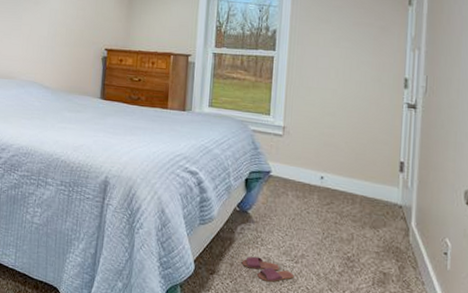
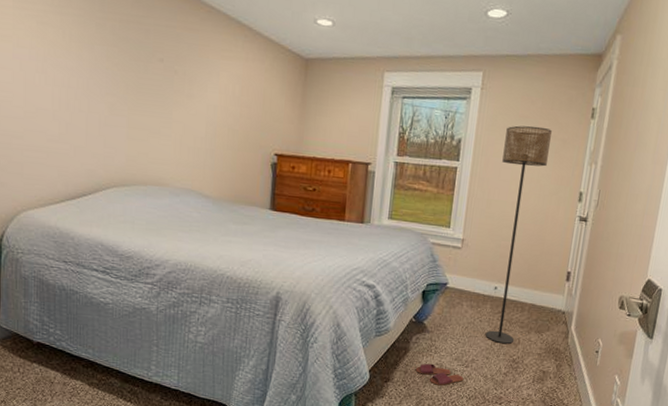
floor lamp: none [315,15,369,240] -> present [486,125,553,345]

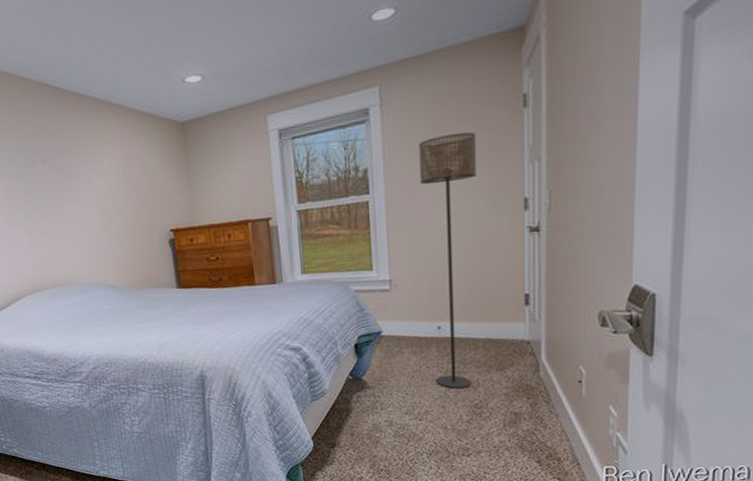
slippers: present [415,363,464,386] -> none [362,421,420,444]

